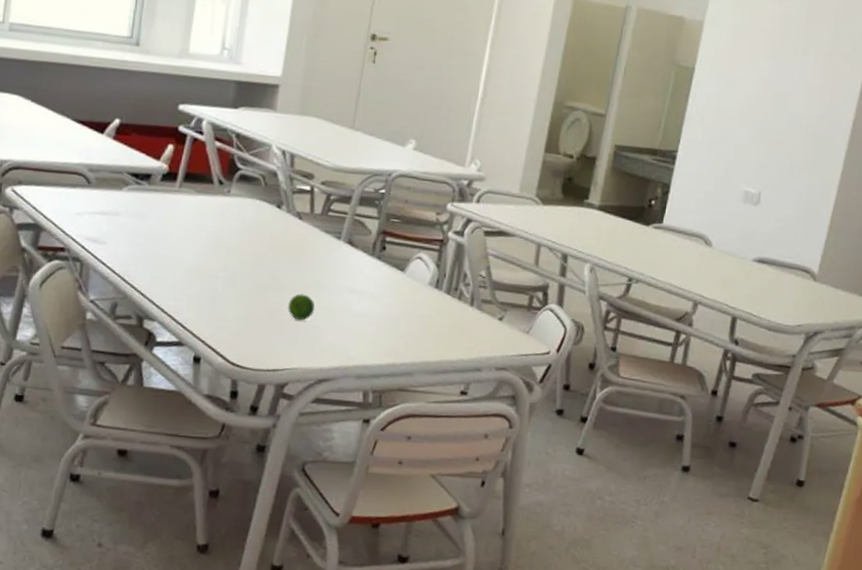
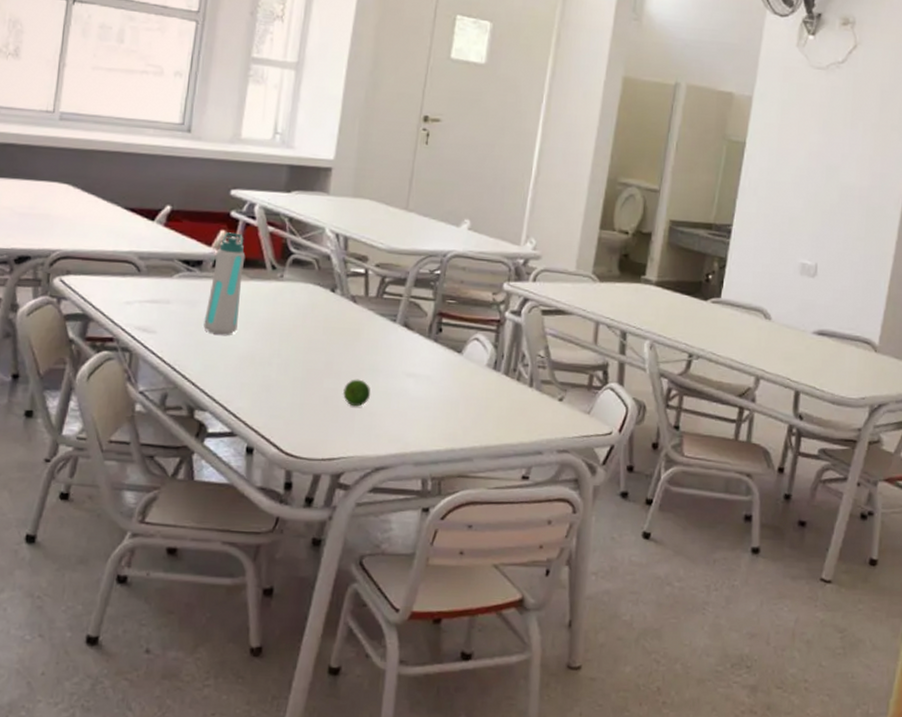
water bottle: none [152,146,193,248] -> present [204,232,246,335]

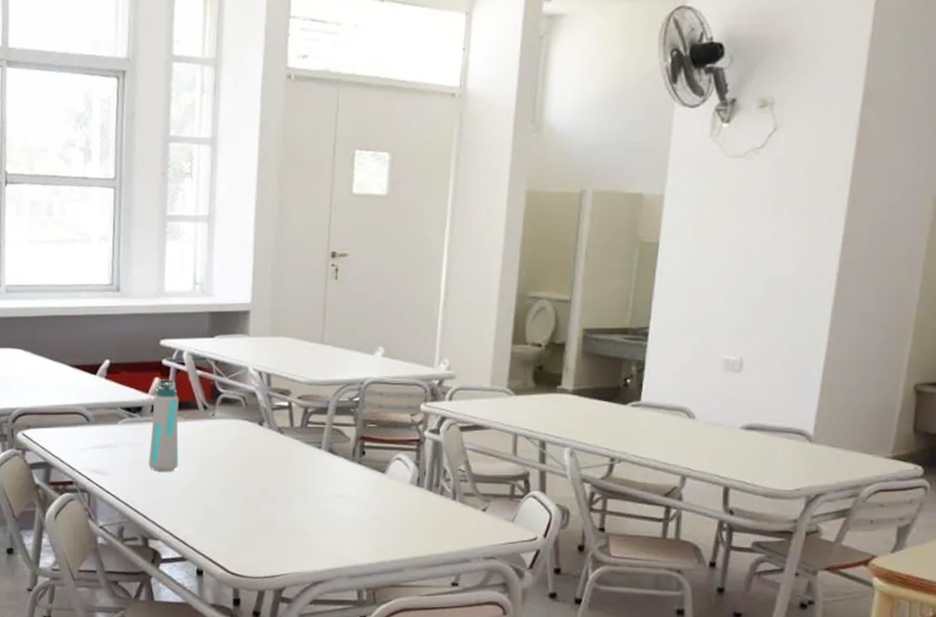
fruit: present [343,379,371,407] -> none [278,503,304,528]

